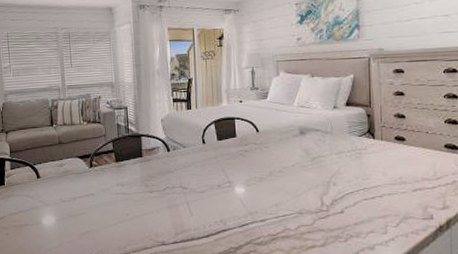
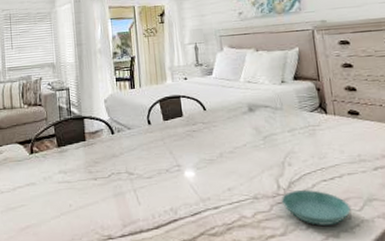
saucer: none [323,206,387,239] -> present [281,189,351,226]

